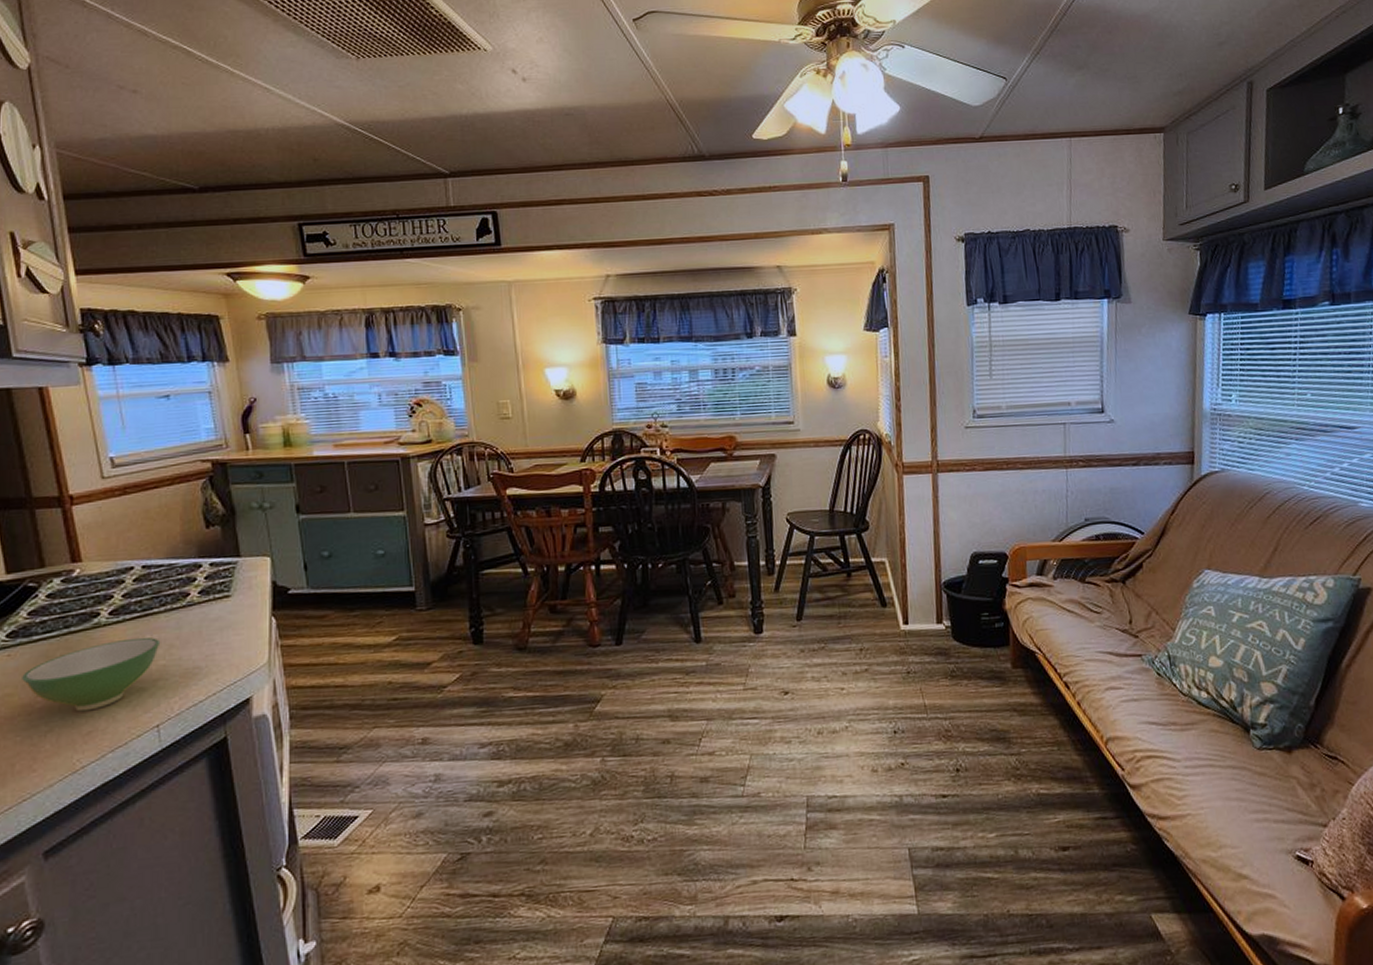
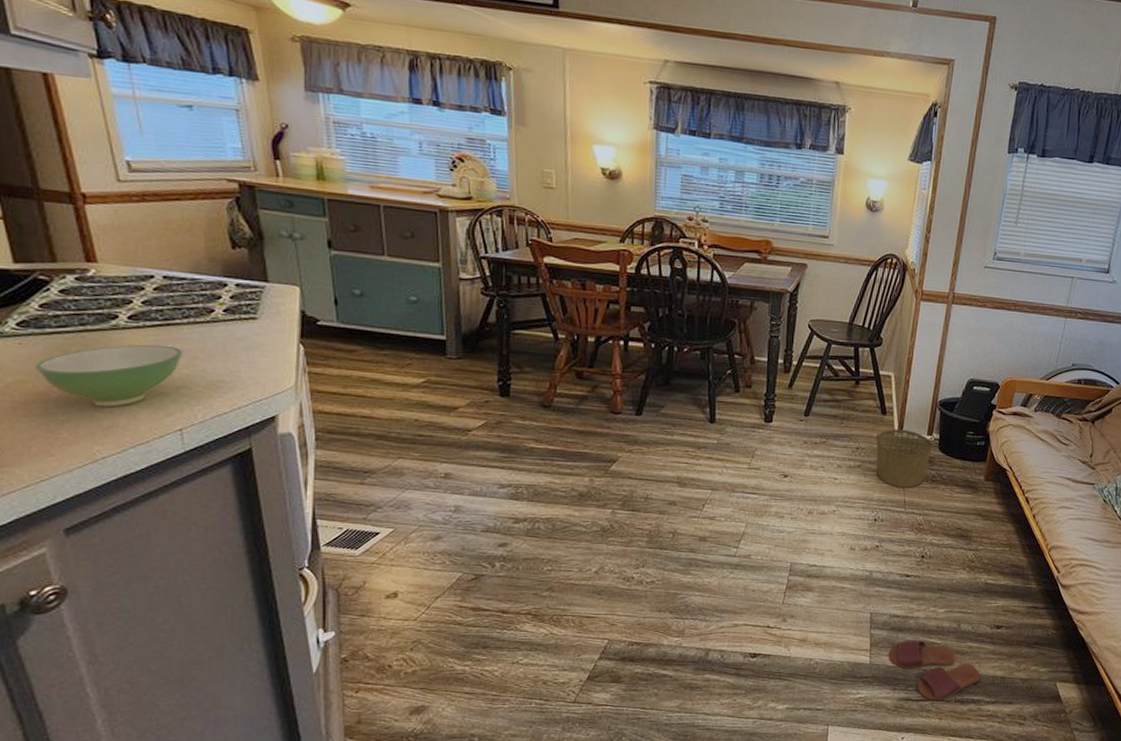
basket: none [880,620,946,690] -> present [876,428,934,488]
slippers: none [939,876,1056,955] -> present [889,640,981,701]

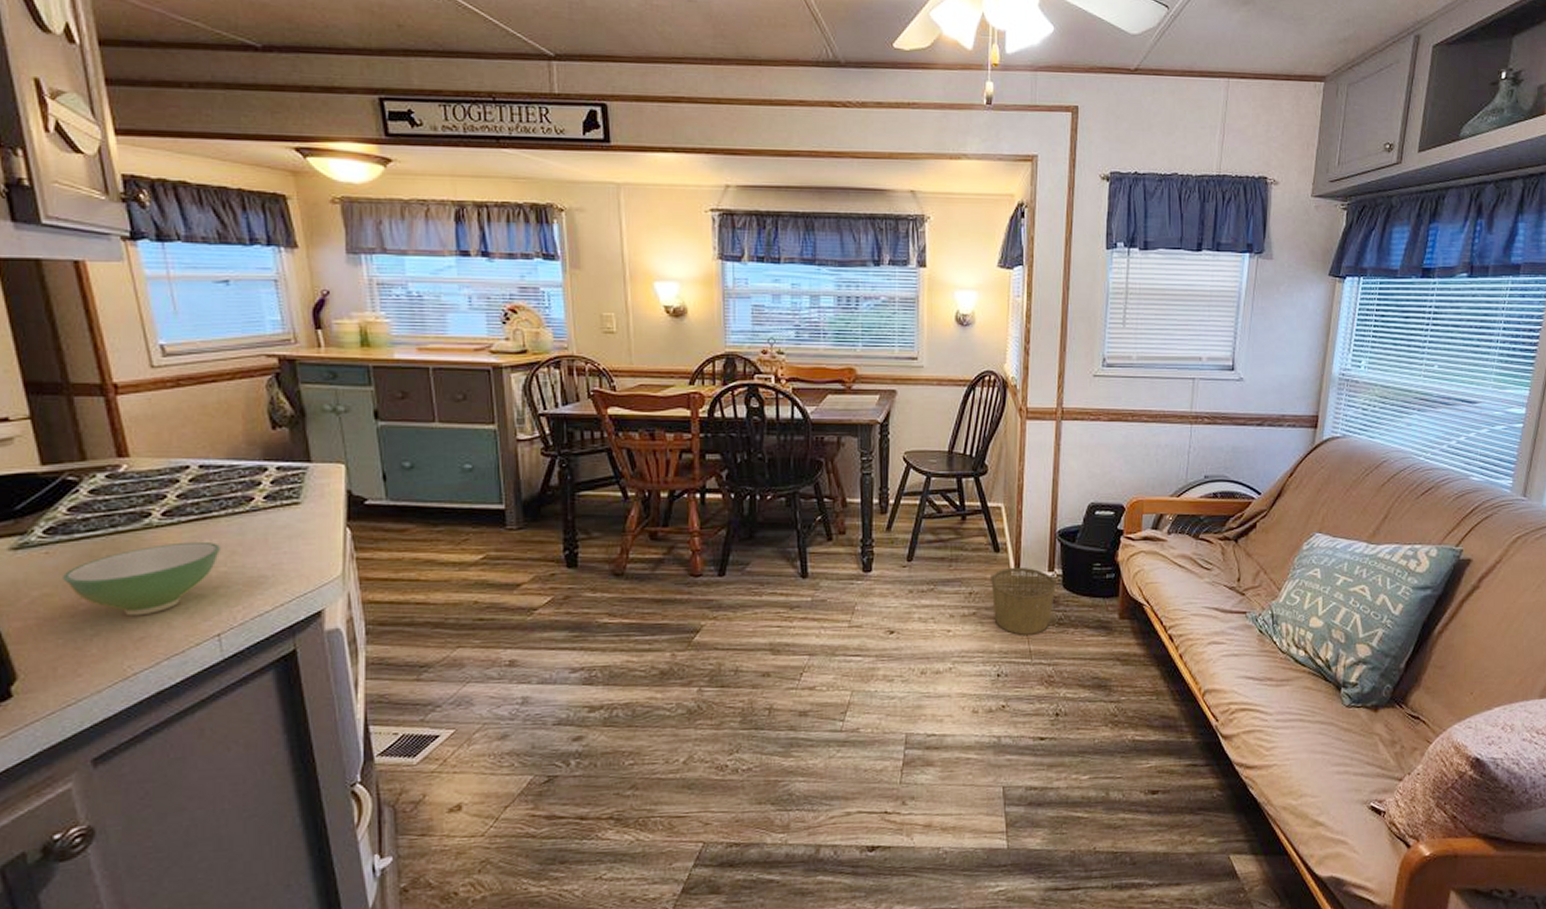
slippers: present [889,640,981,701] -> none [1029,815,1140,888]

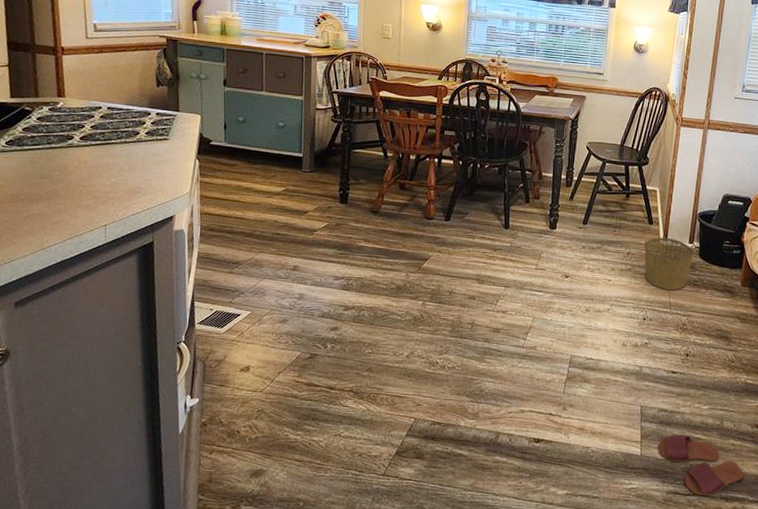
bowl: present [63,541,222,617] -> none [13,158,115,207]
slippers: none [1029,815,1140,888] -> present [658,434,744,496]

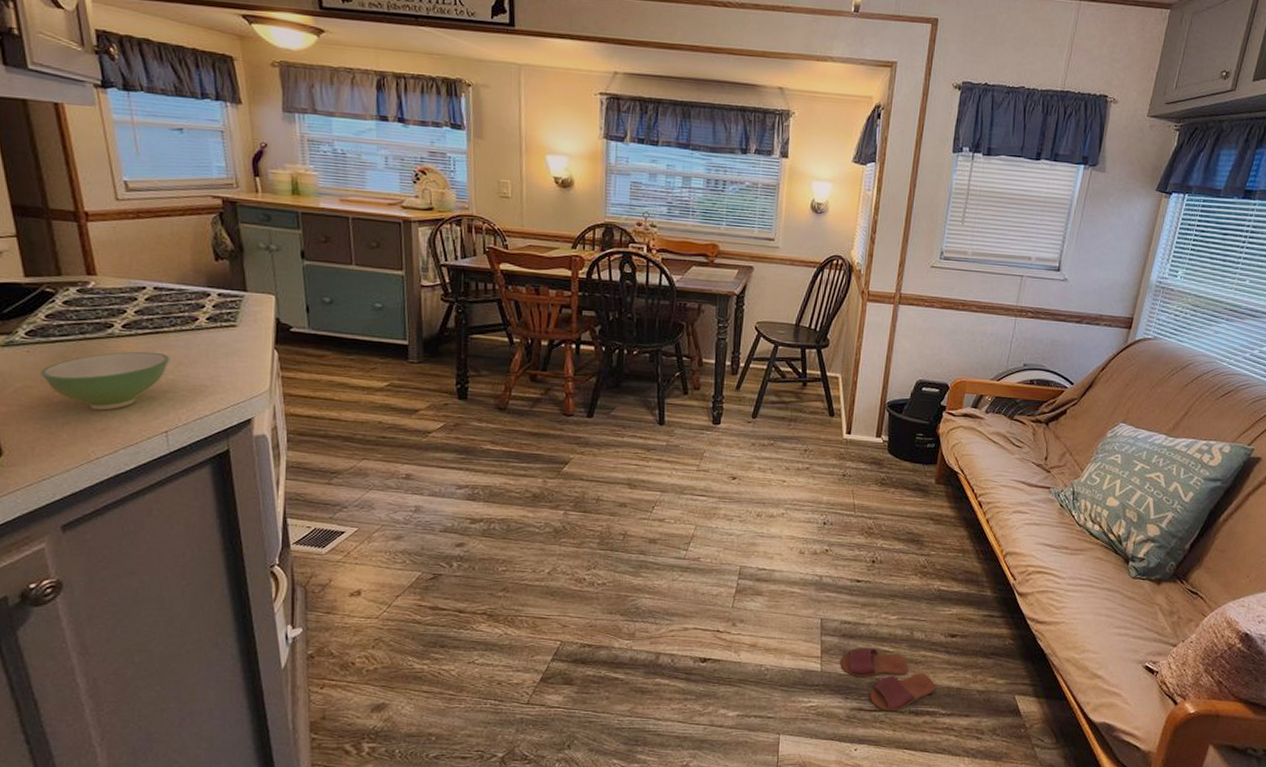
bowl: none [13,158,115,207] -> present [40,351,170,411]
basket: present [644,237,695,291] -> none [824,430,883,491]

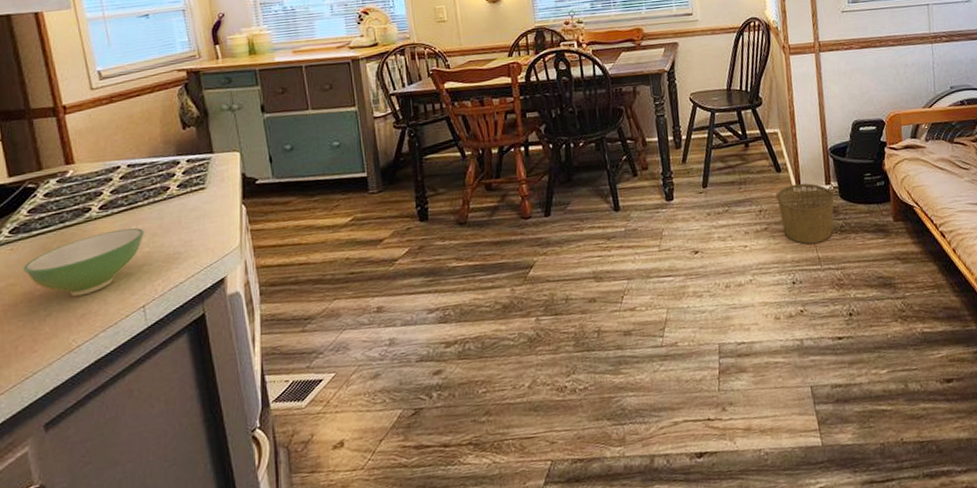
basket: none [824,430,883,491] -> present [776,183,835,245]
slippers: present [840,647,936,711] -> none [840,409,945,479]

